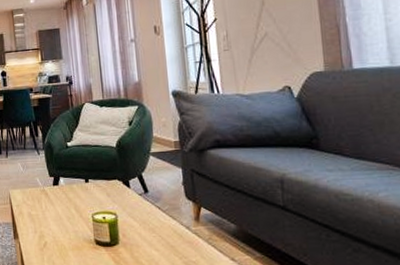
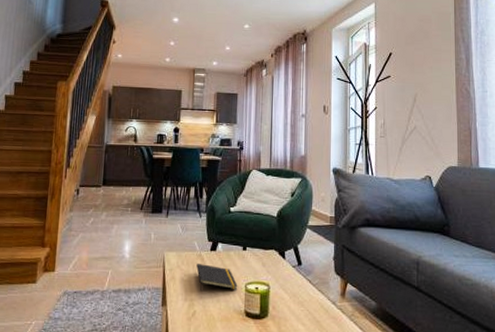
notepad: none [41,197,85,224] -> present [196,263,238,292]

